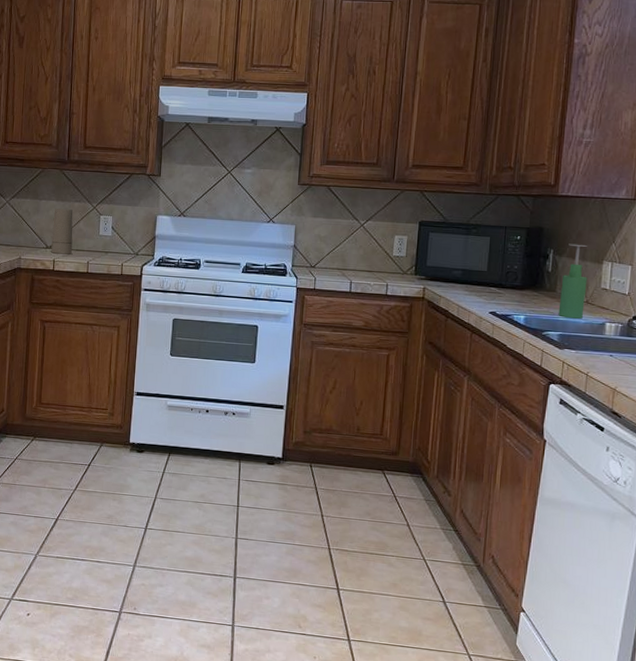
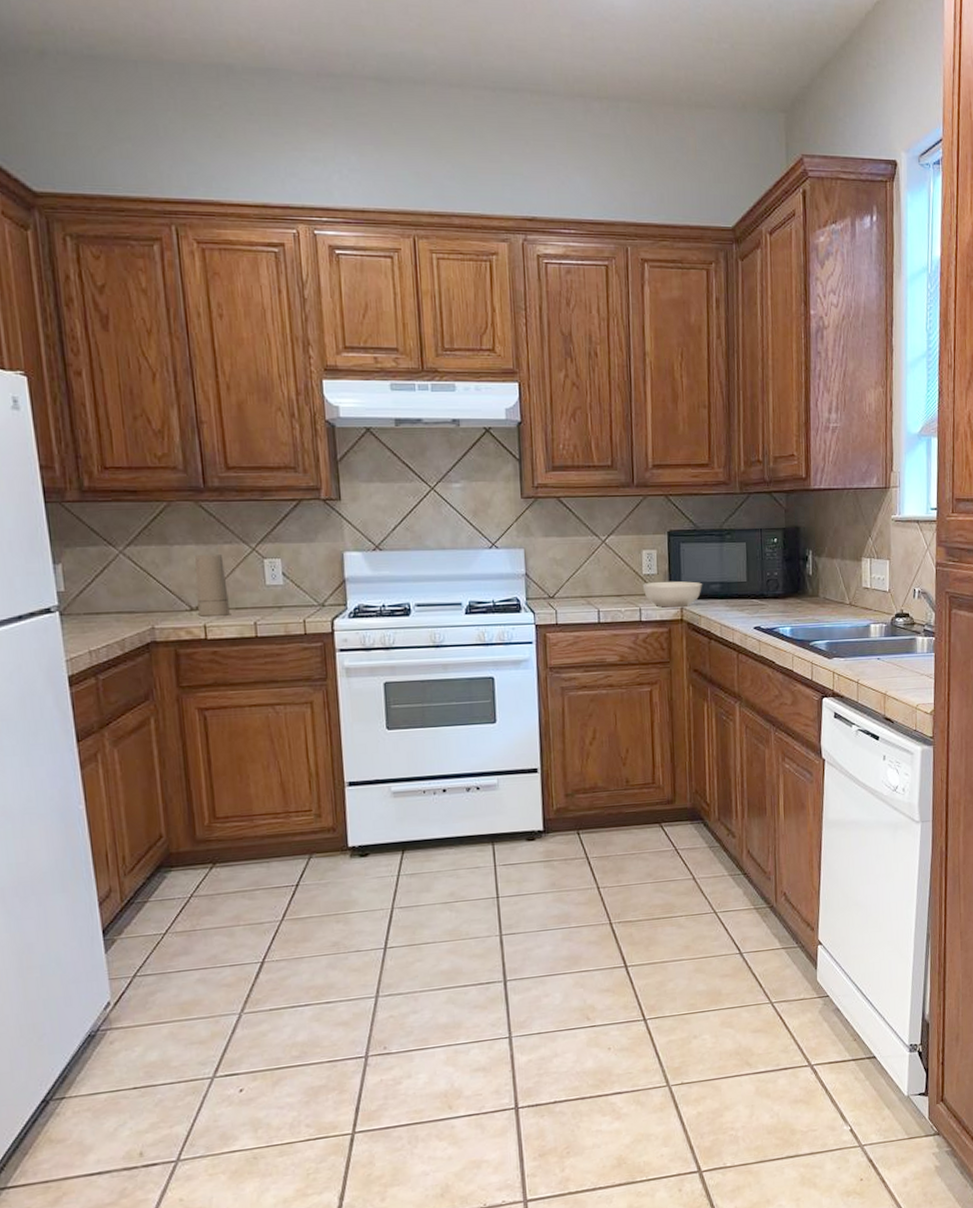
bowl: none [391,263,446,288] -> present [642,581,703,609]
soap dispenser: present [558,243,588,319] -> none [823,541,849,624]

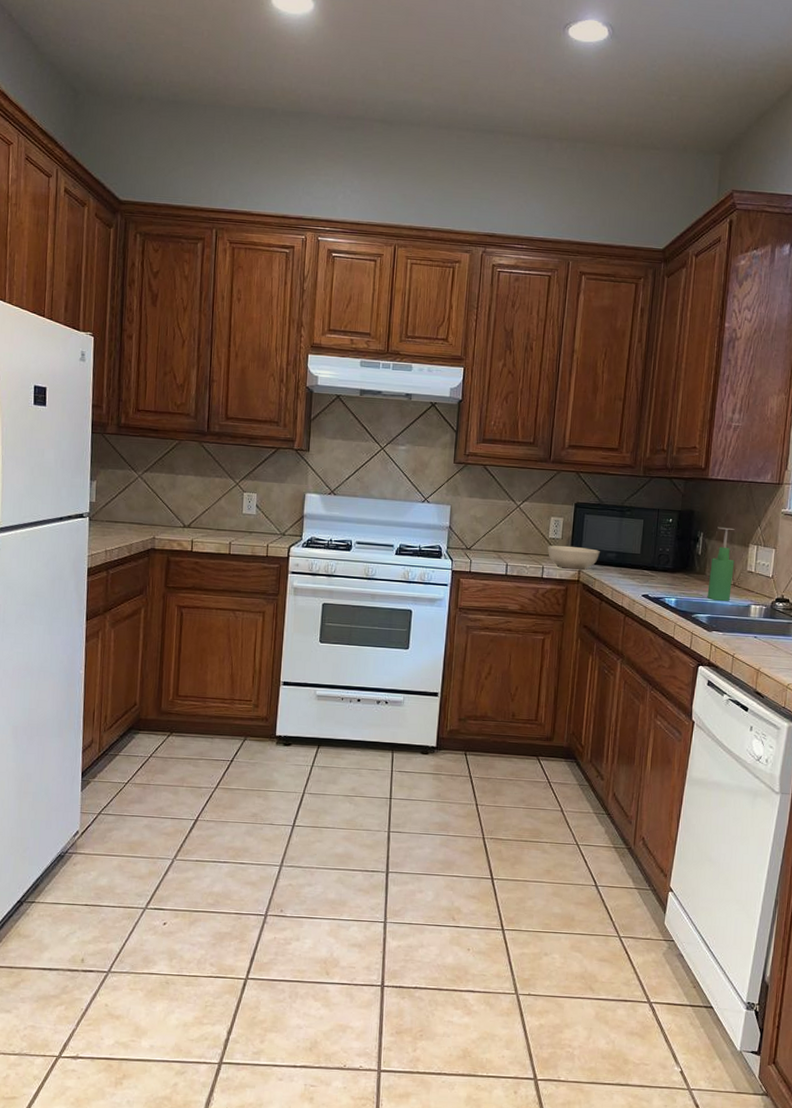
canister: present [195,553,230,618] -> none [189,483,214,535]
soap dispenser: none [823,541,849,624] -> present [707,527,735,601]

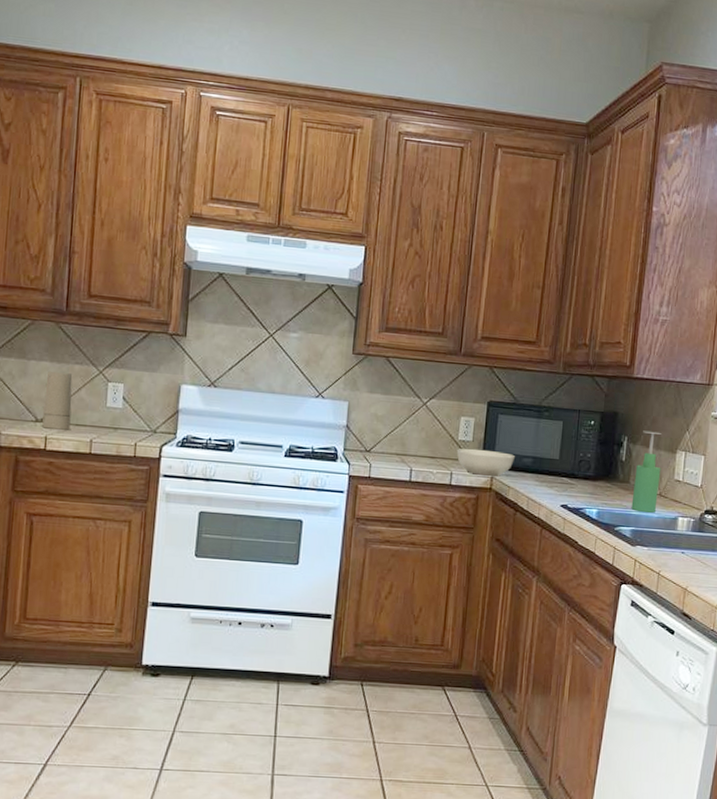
canister: none [189,483,214,535] -> present [42,370,73,431]

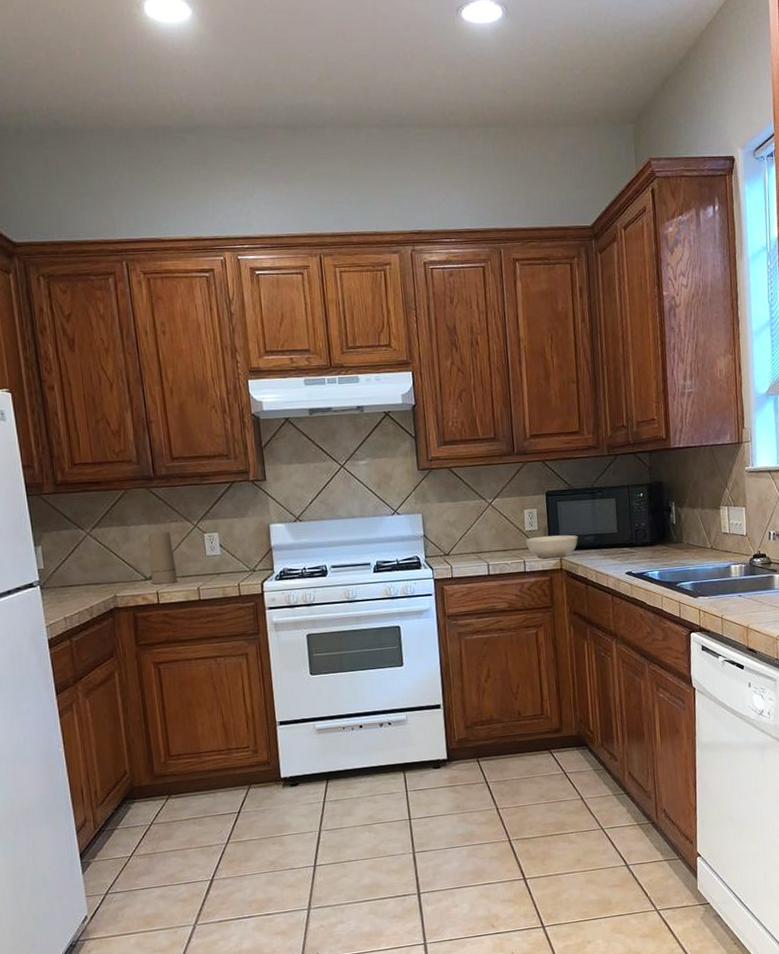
soap dispenser: present [631,430,661,513] -> none [686,493,710,567]

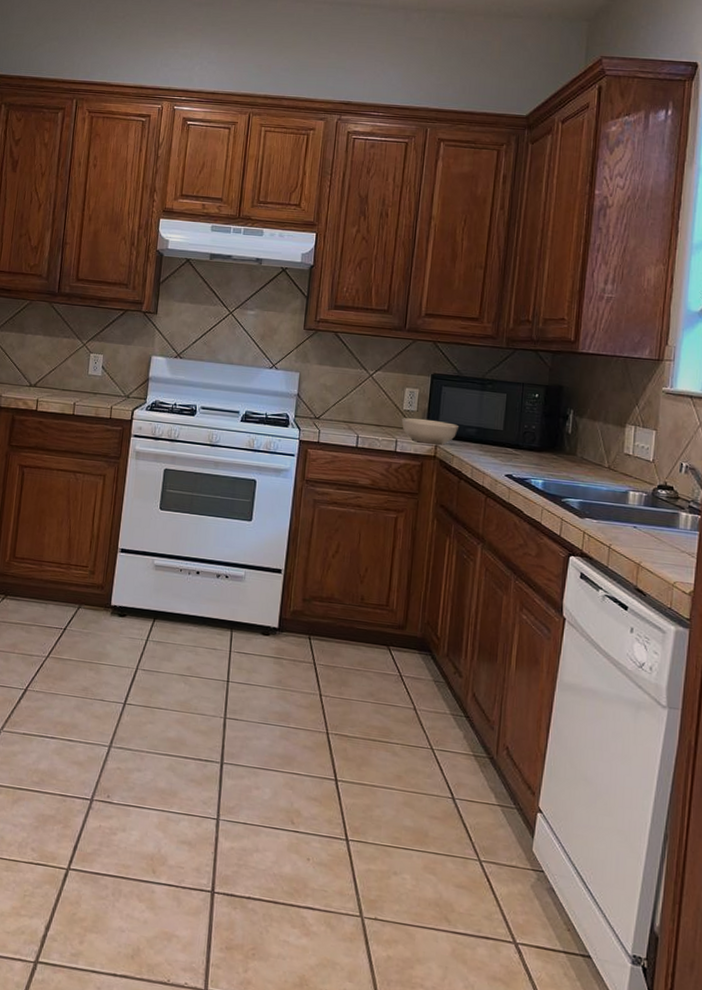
canister: present [148,531,177,586] -> none [35,343,61,395]

